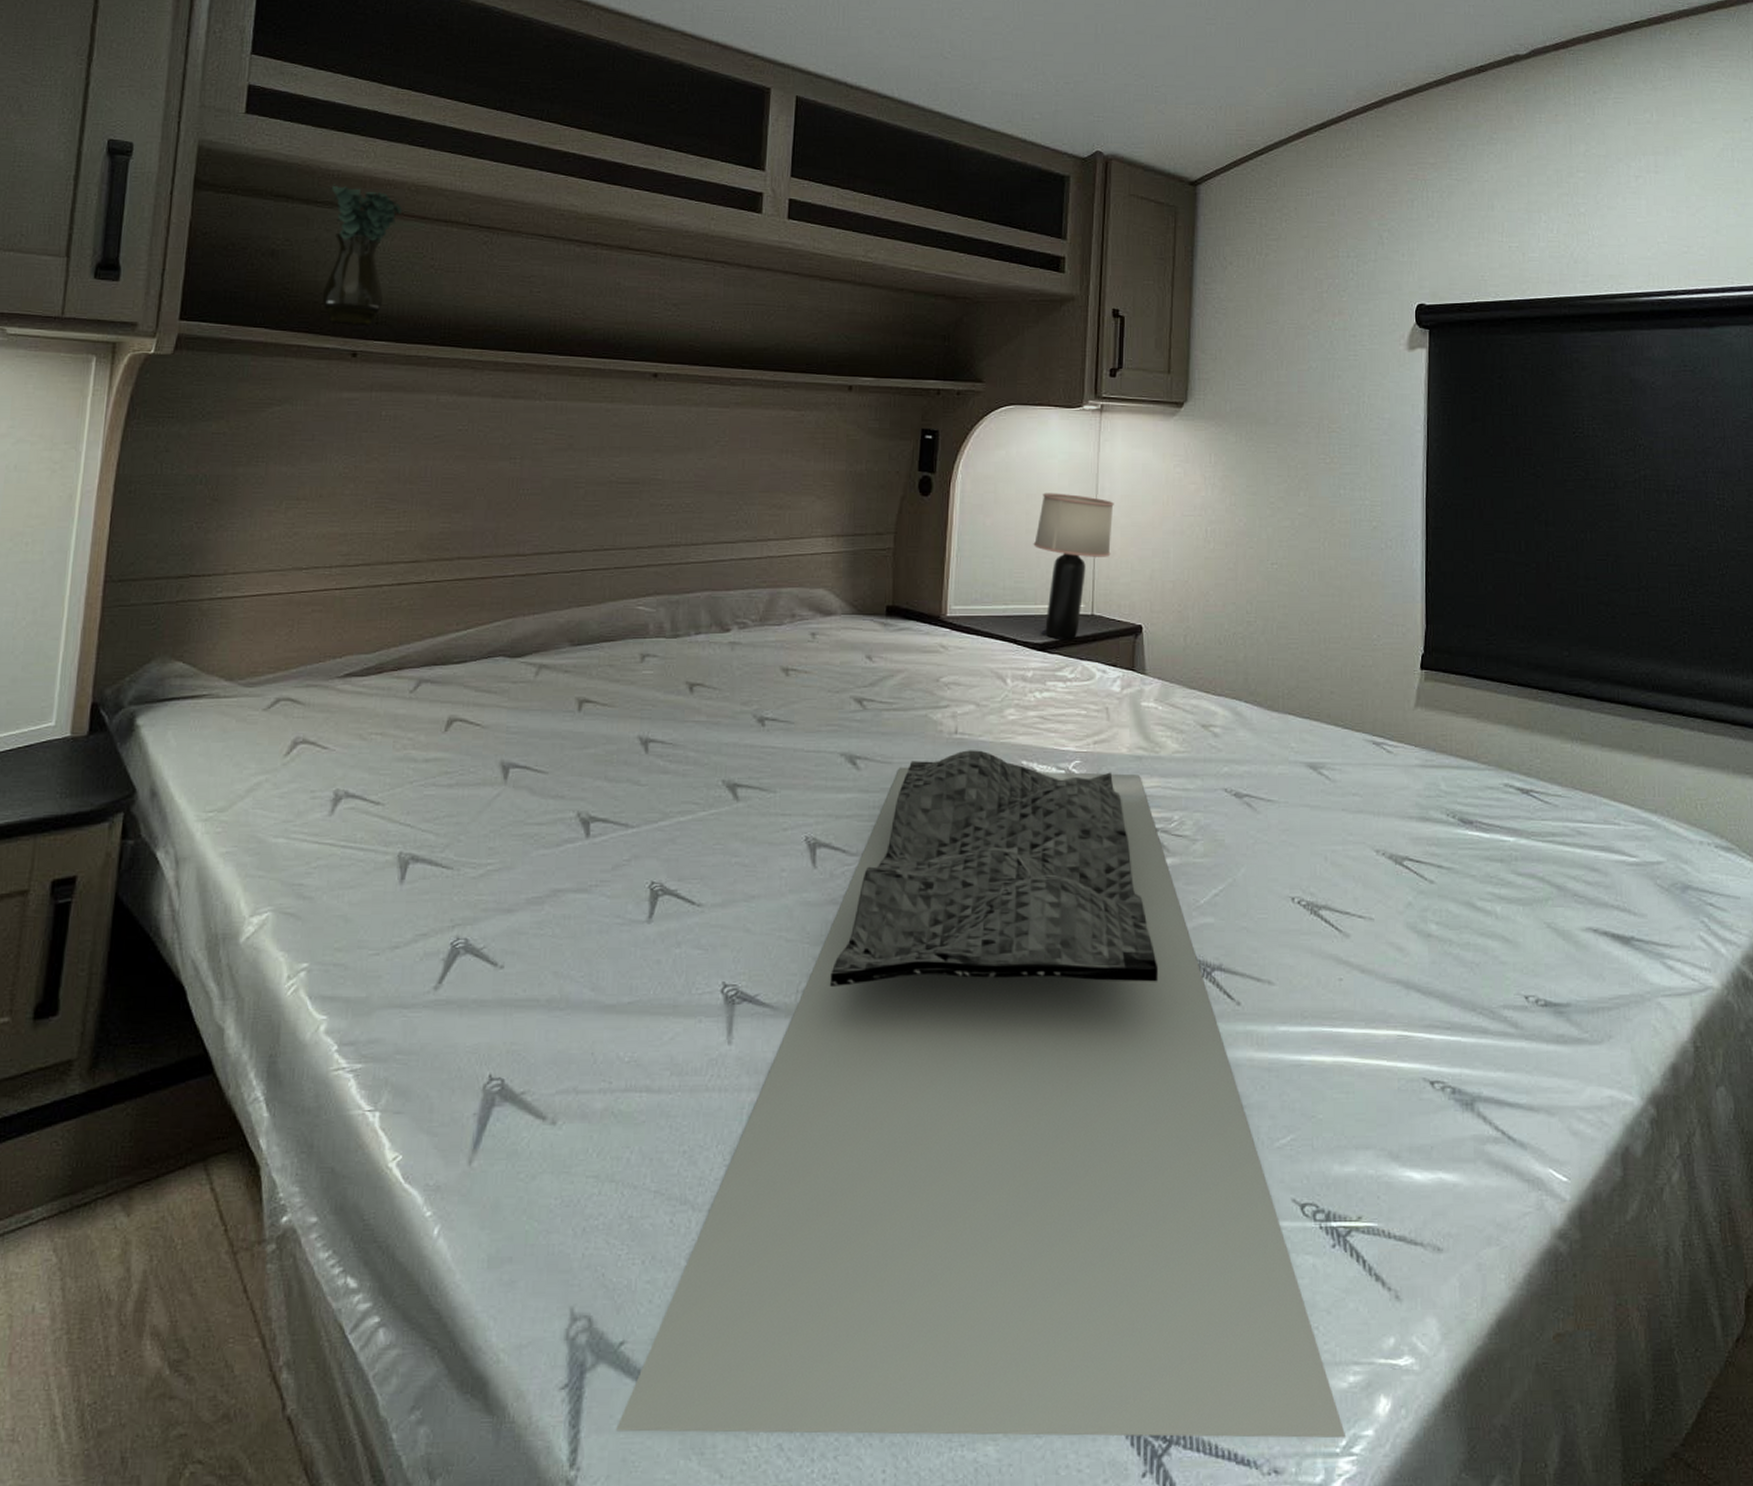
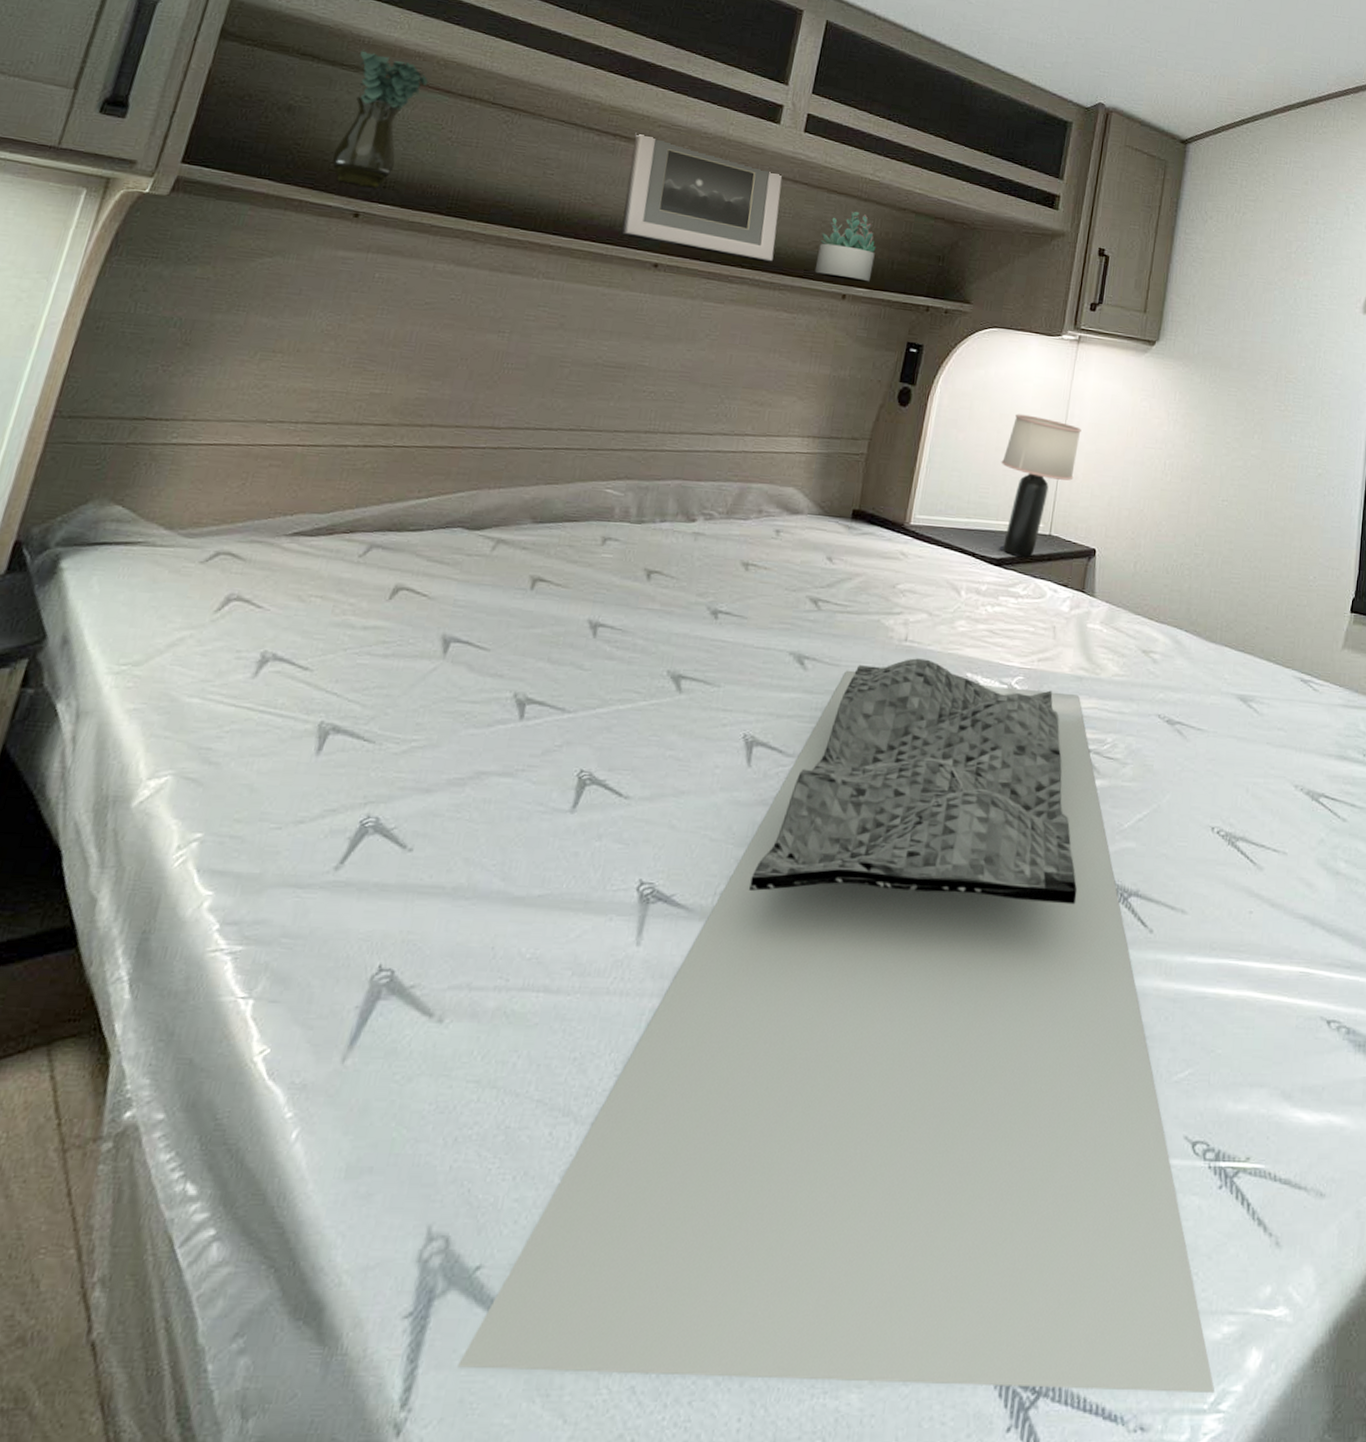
picture frame: none [615,239,773,361] -> present [620,132,783,263]
succulent plant: none [817,297,877,370] -> present [814,211,876,282]

